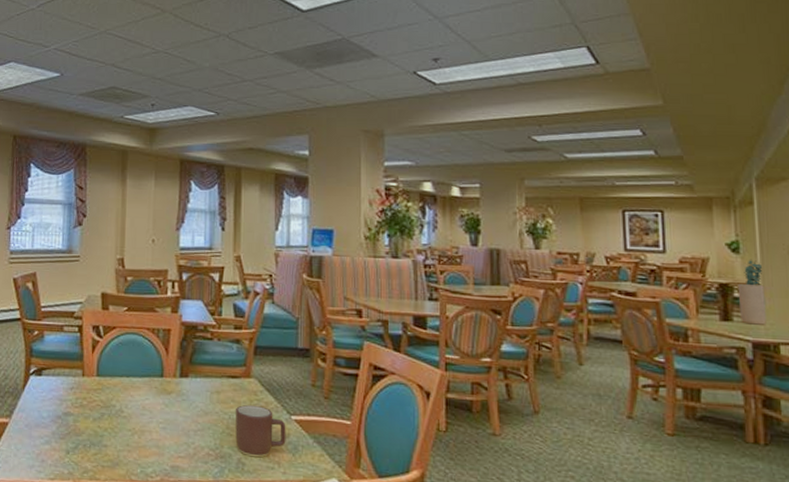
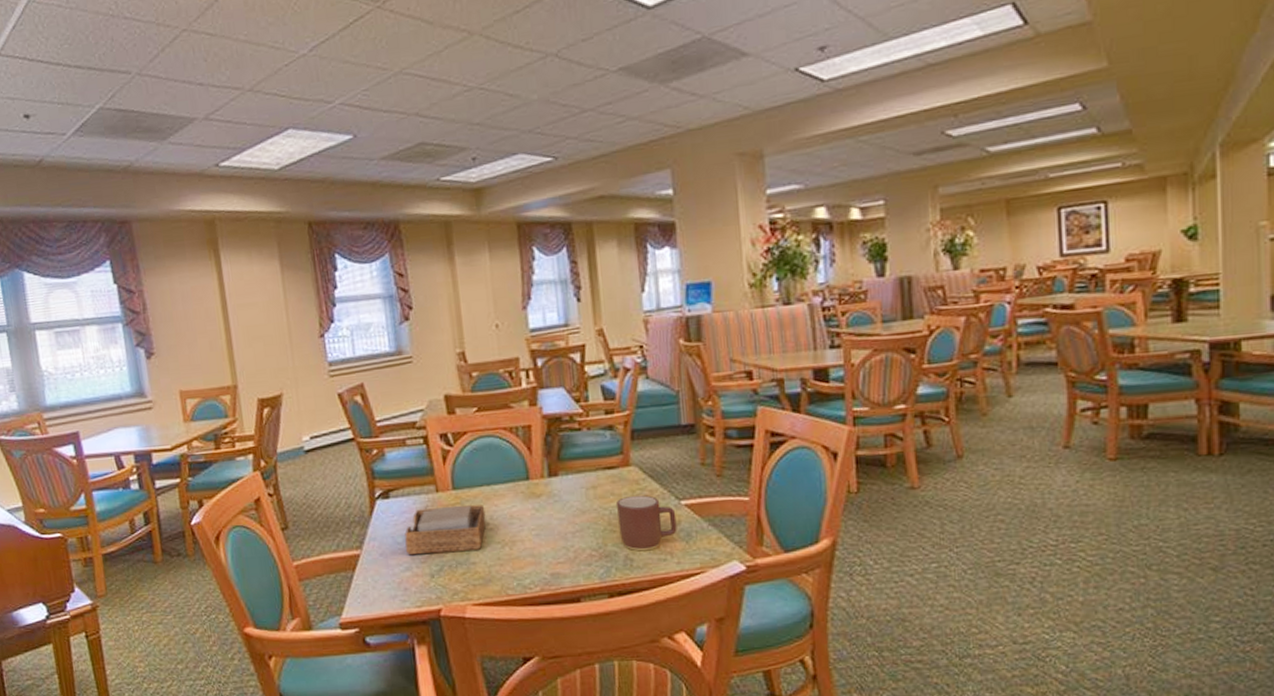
napkin holder: none [49,389,122,435] -> present [404,504,486,556]
vase: present [737,259,767,325] -> none [1194,244,1227,323]

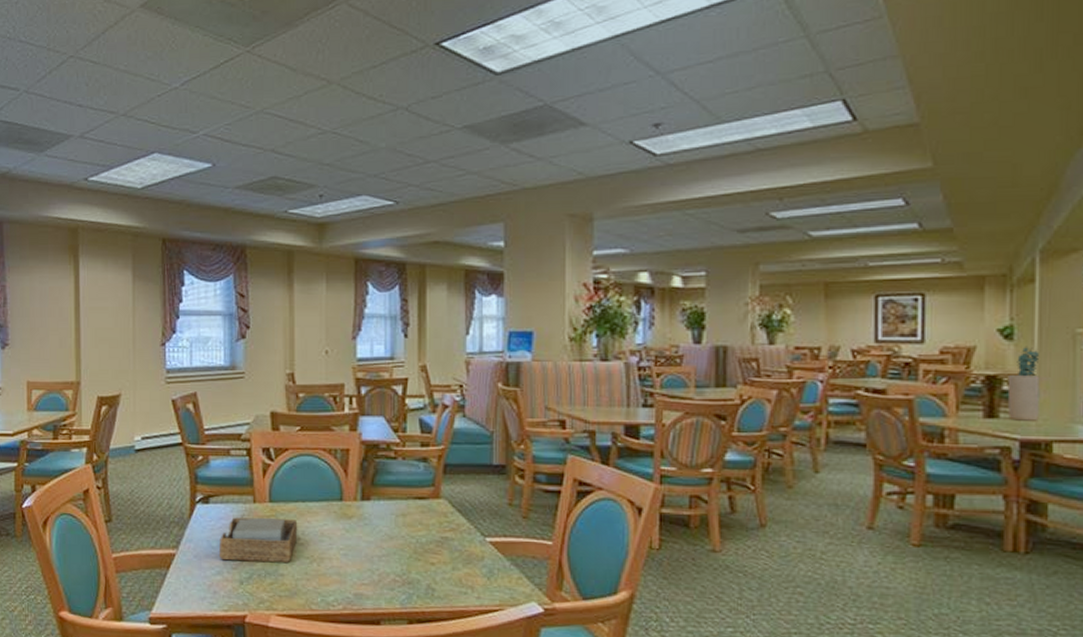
mug: present [615,495,677,552] -> none [423,527,480,583]
vase: none [1194,244,1227,323] -> present [1007,346,1040,421]

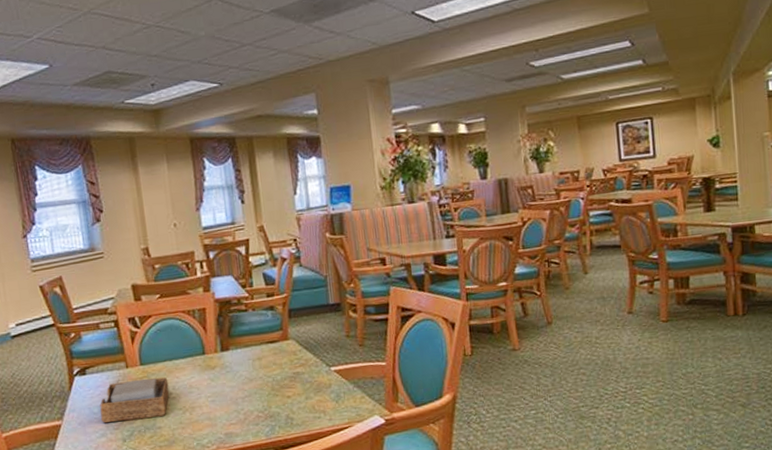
vase: present [1007,346,1040,421] -> none [718,150,743,212]

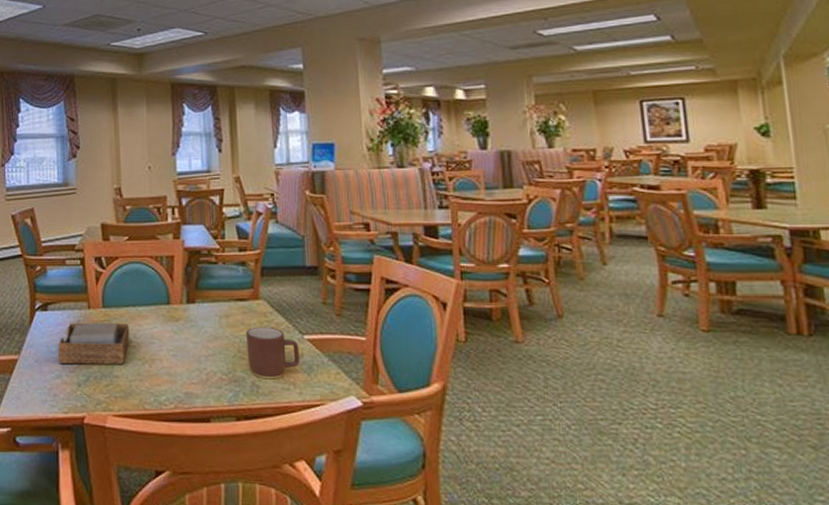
mug: none [277,364,329,412] -> present [245,326,300,380]

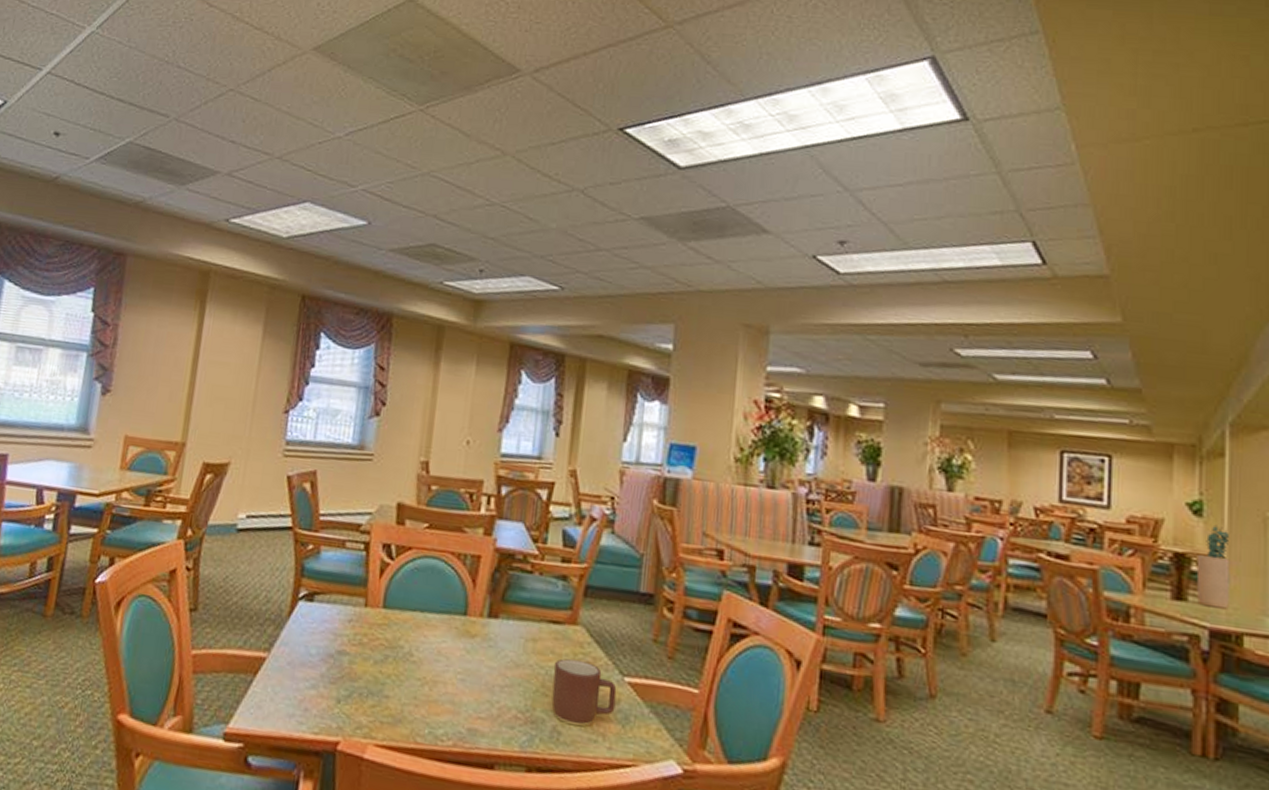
napkin holder: present [58,322,130,366] -> none [317,621,413,683]
vase: none [769,142,804,211] -> present [1196,524,1230,610]

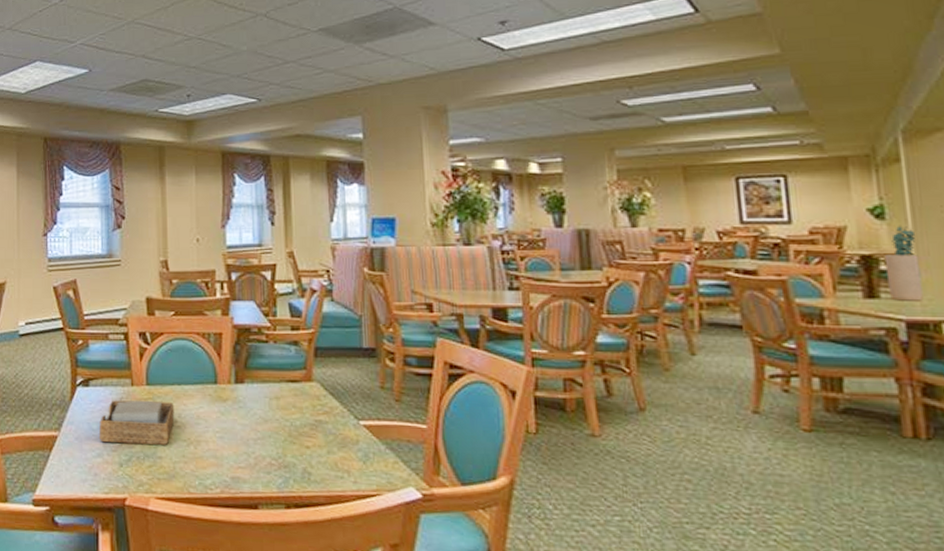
napkin holder: none [317,621,413,683] -> present [99,400,175,446]
mug: present [551,658,617,727] -> none [297,410,355,467]

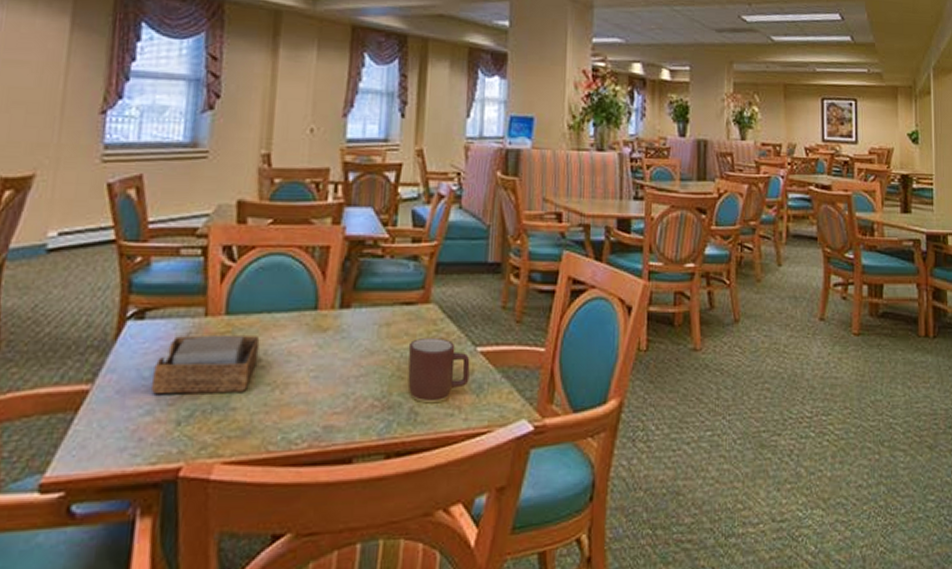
mug: none [297,410,355,467] -> present [407,337,470,404]
vase: present [884,225,923,301] -> none [916,149,938,216]

